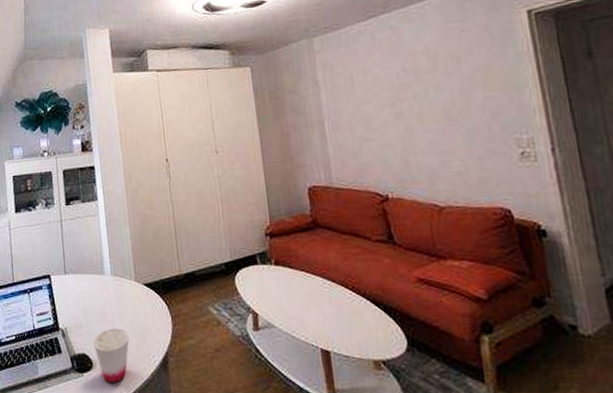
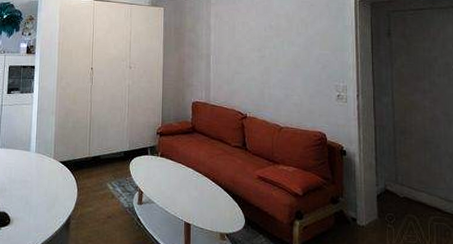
cup: present [93,328,130,384] -> none [13,194,43,237]

